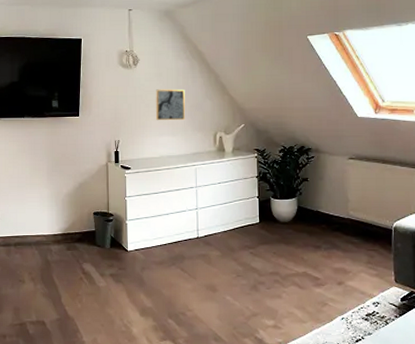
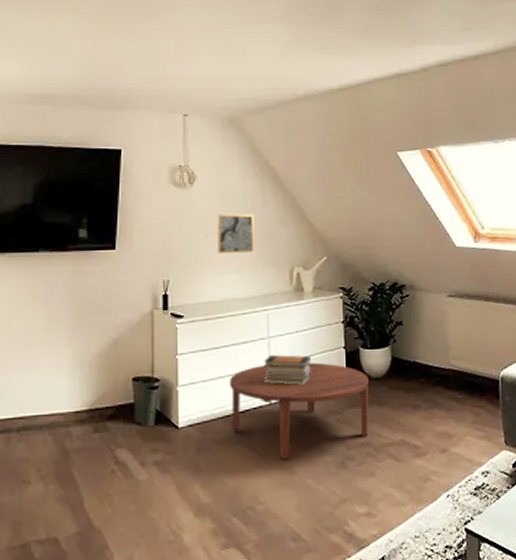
coffee table: none [166,207,278,279] -> present [230,362,369,459]
book stack: none [193,201,230,224] -> present [264,355,311,385]

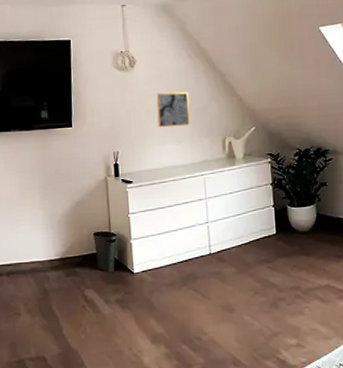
coffee table: present [230,362,369,459] -> none [174,219,297,299]
book stack: present [264,355,311,385] -> none [203,213,244,238]

